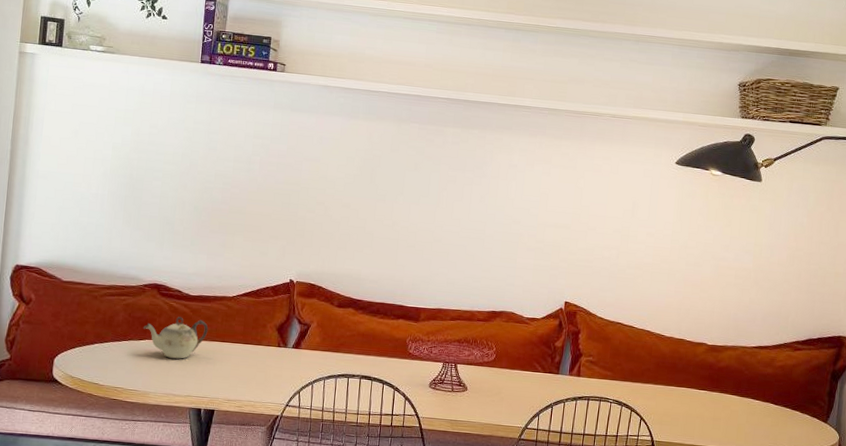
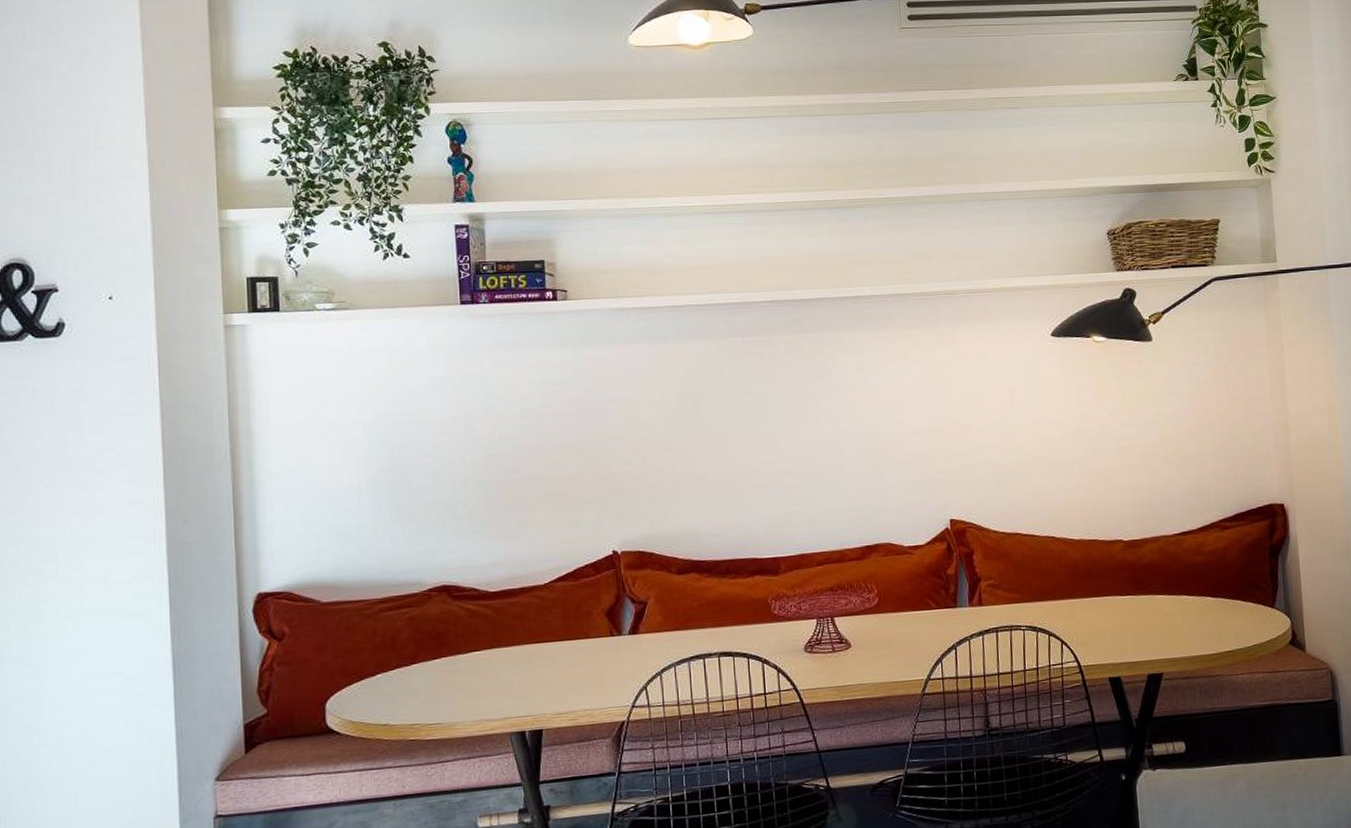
teapot: present [143,317,209,359] -> none [435,620,520,675]

